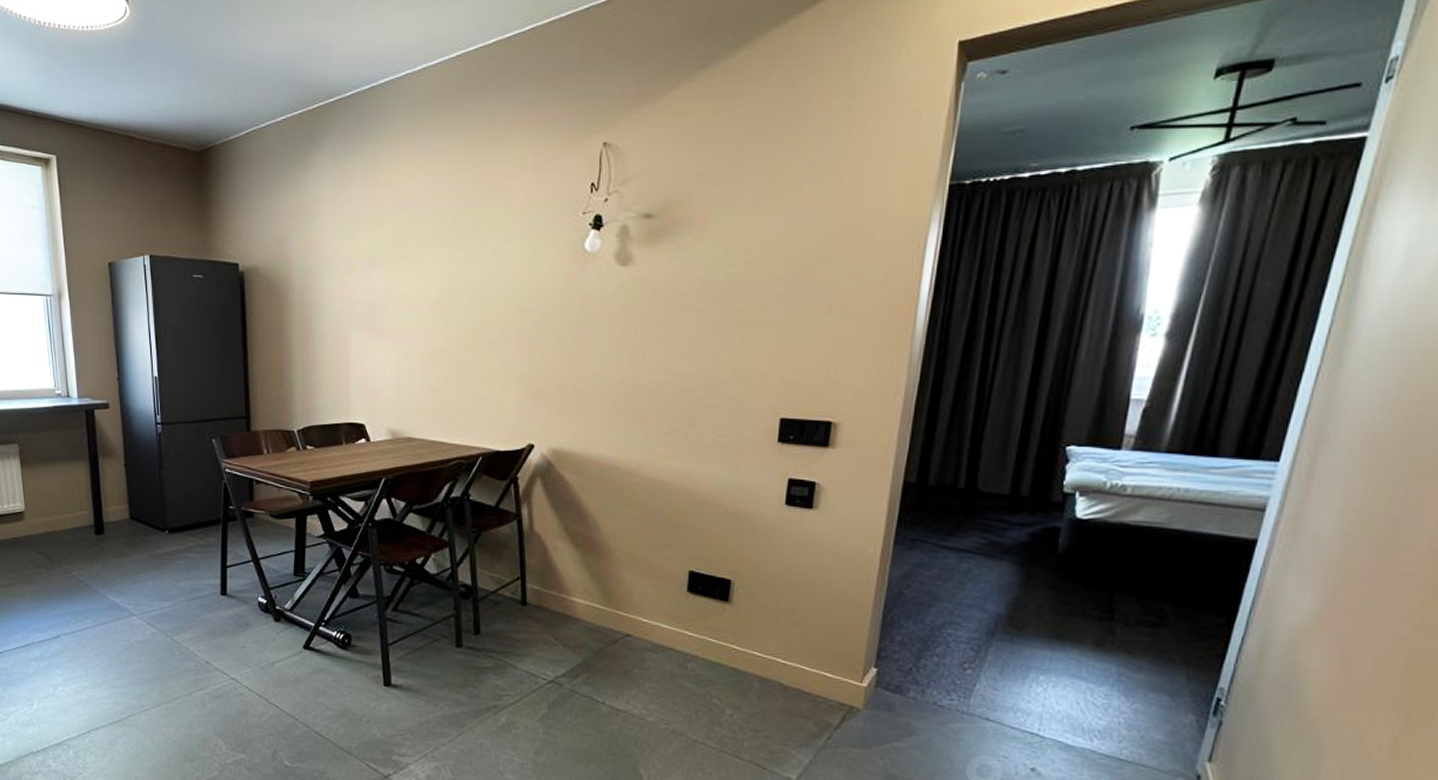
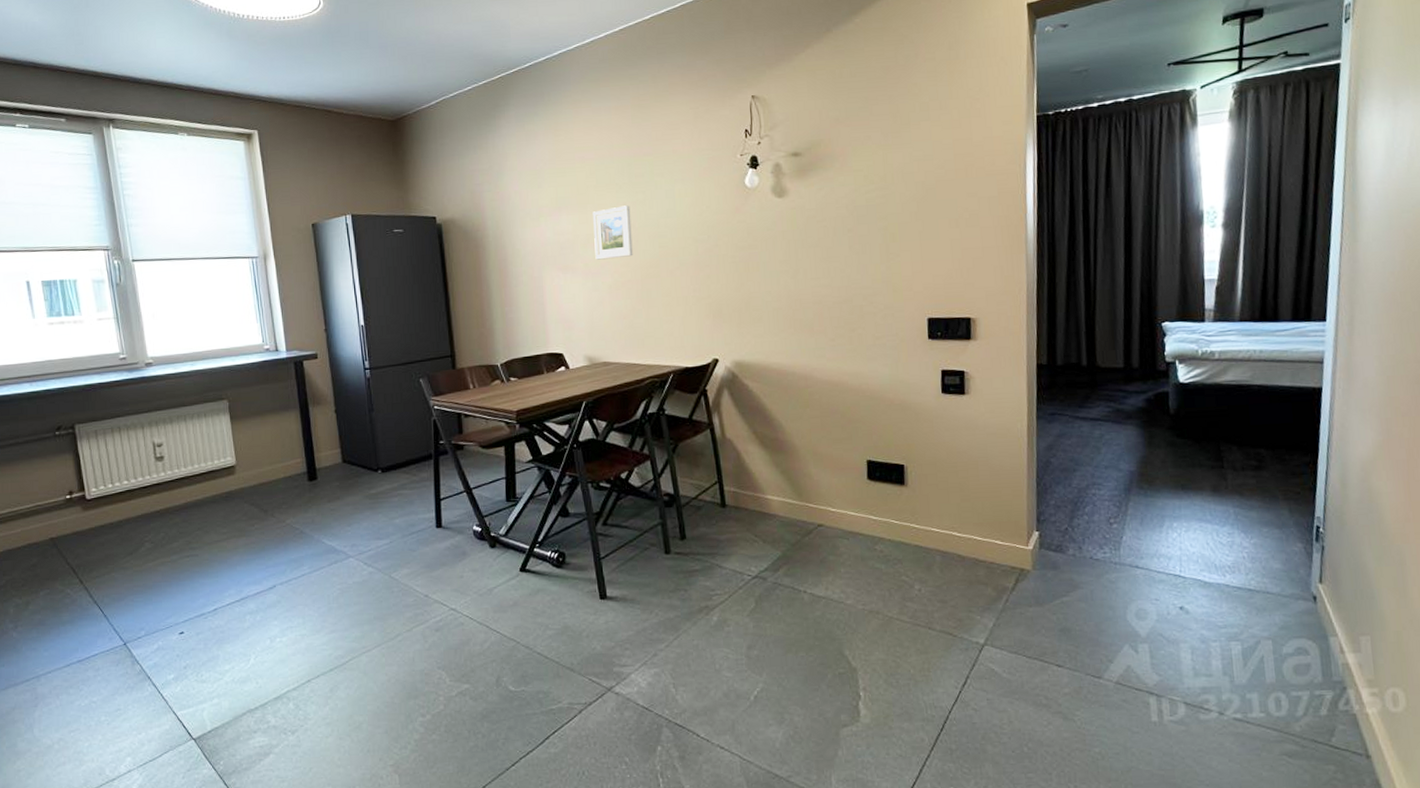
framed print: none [408,264,451,324] -> present [593,205,633,260]

